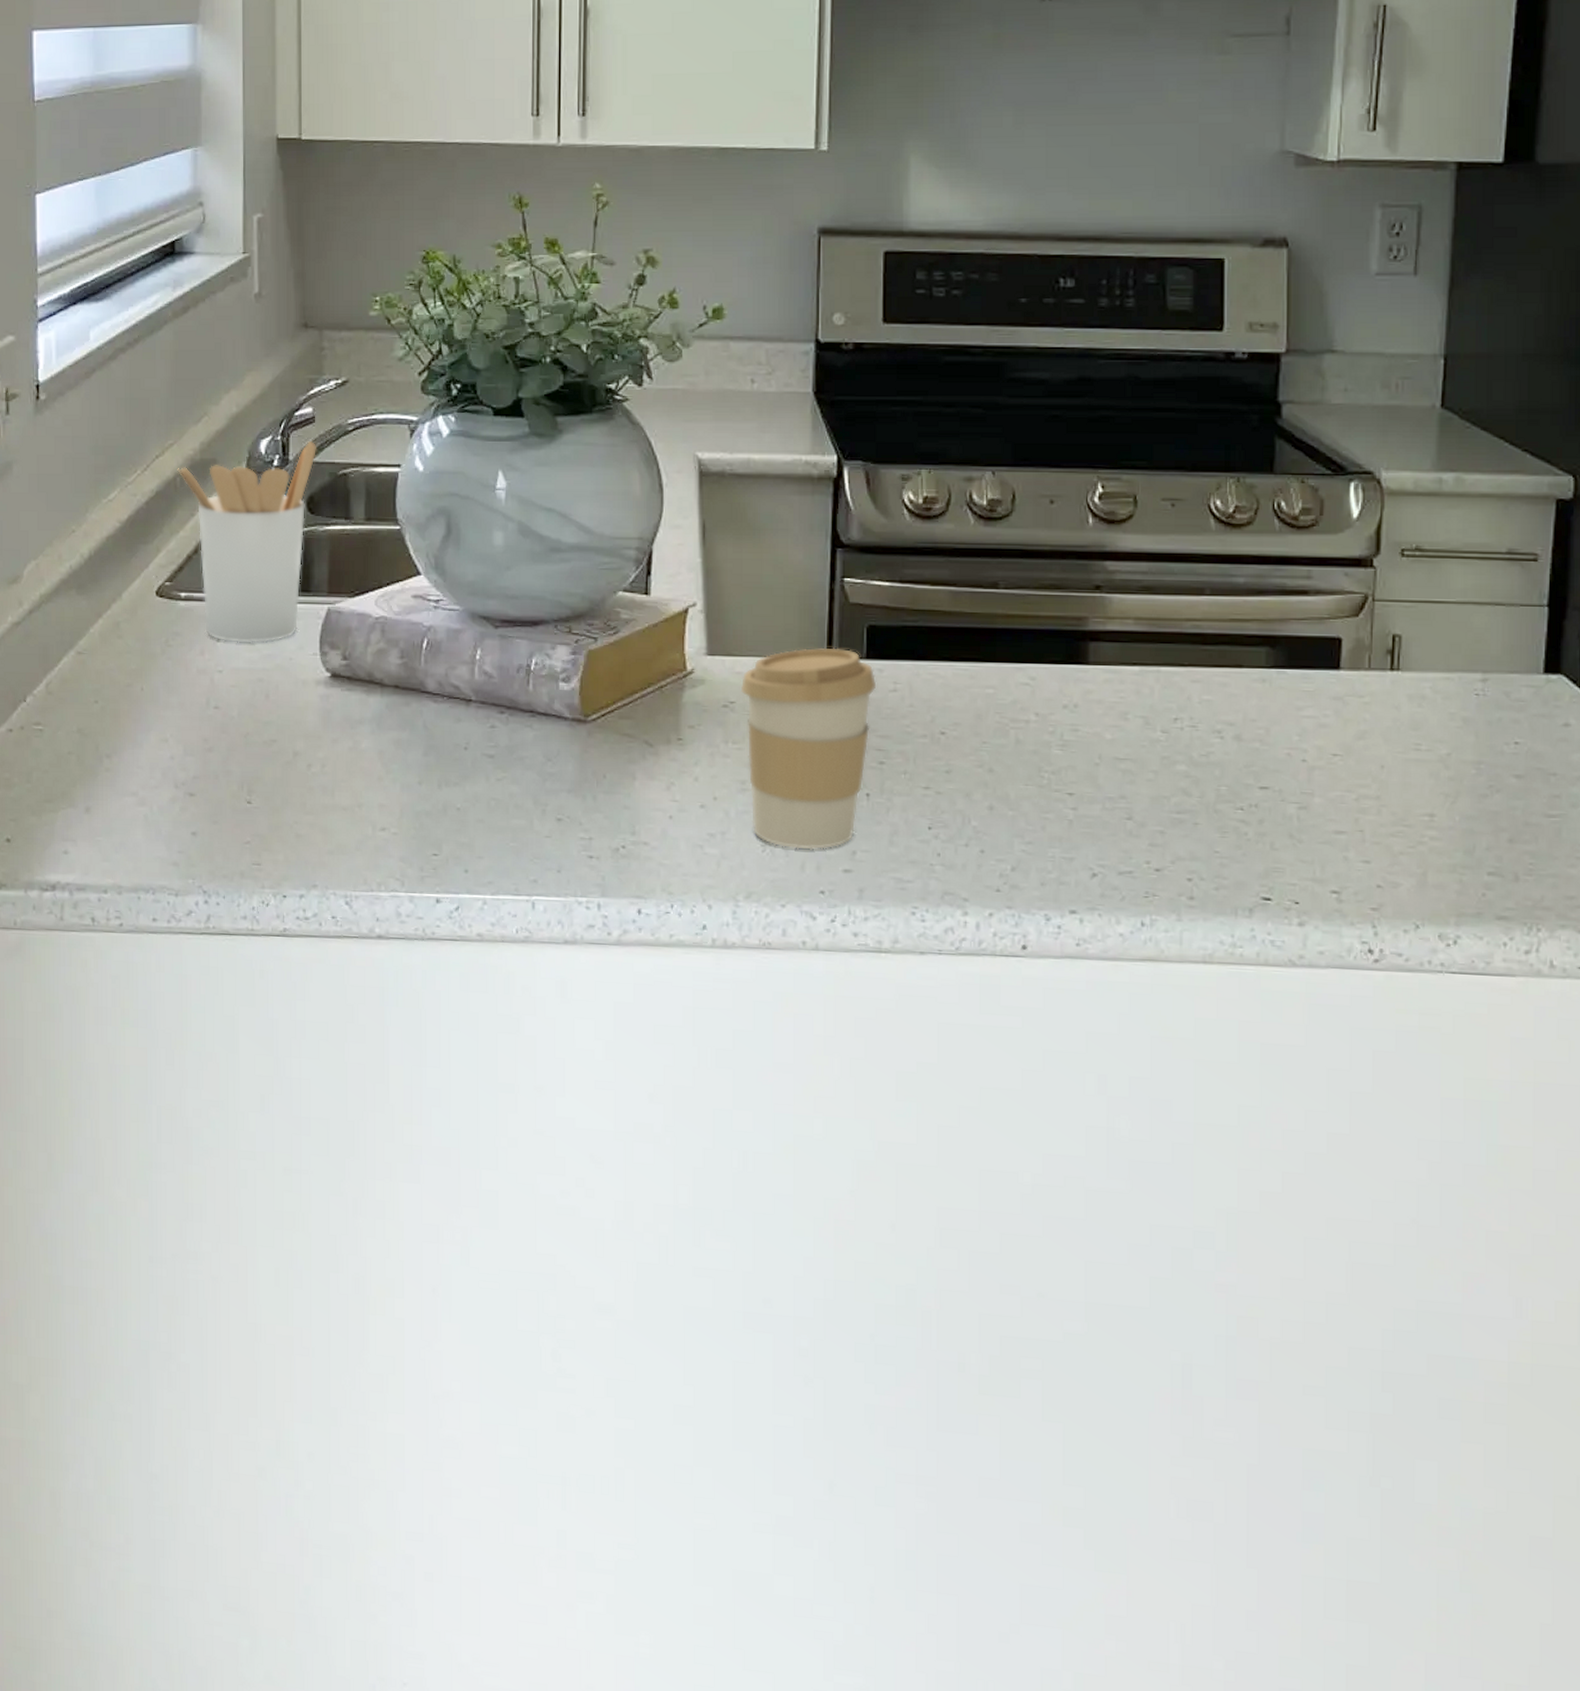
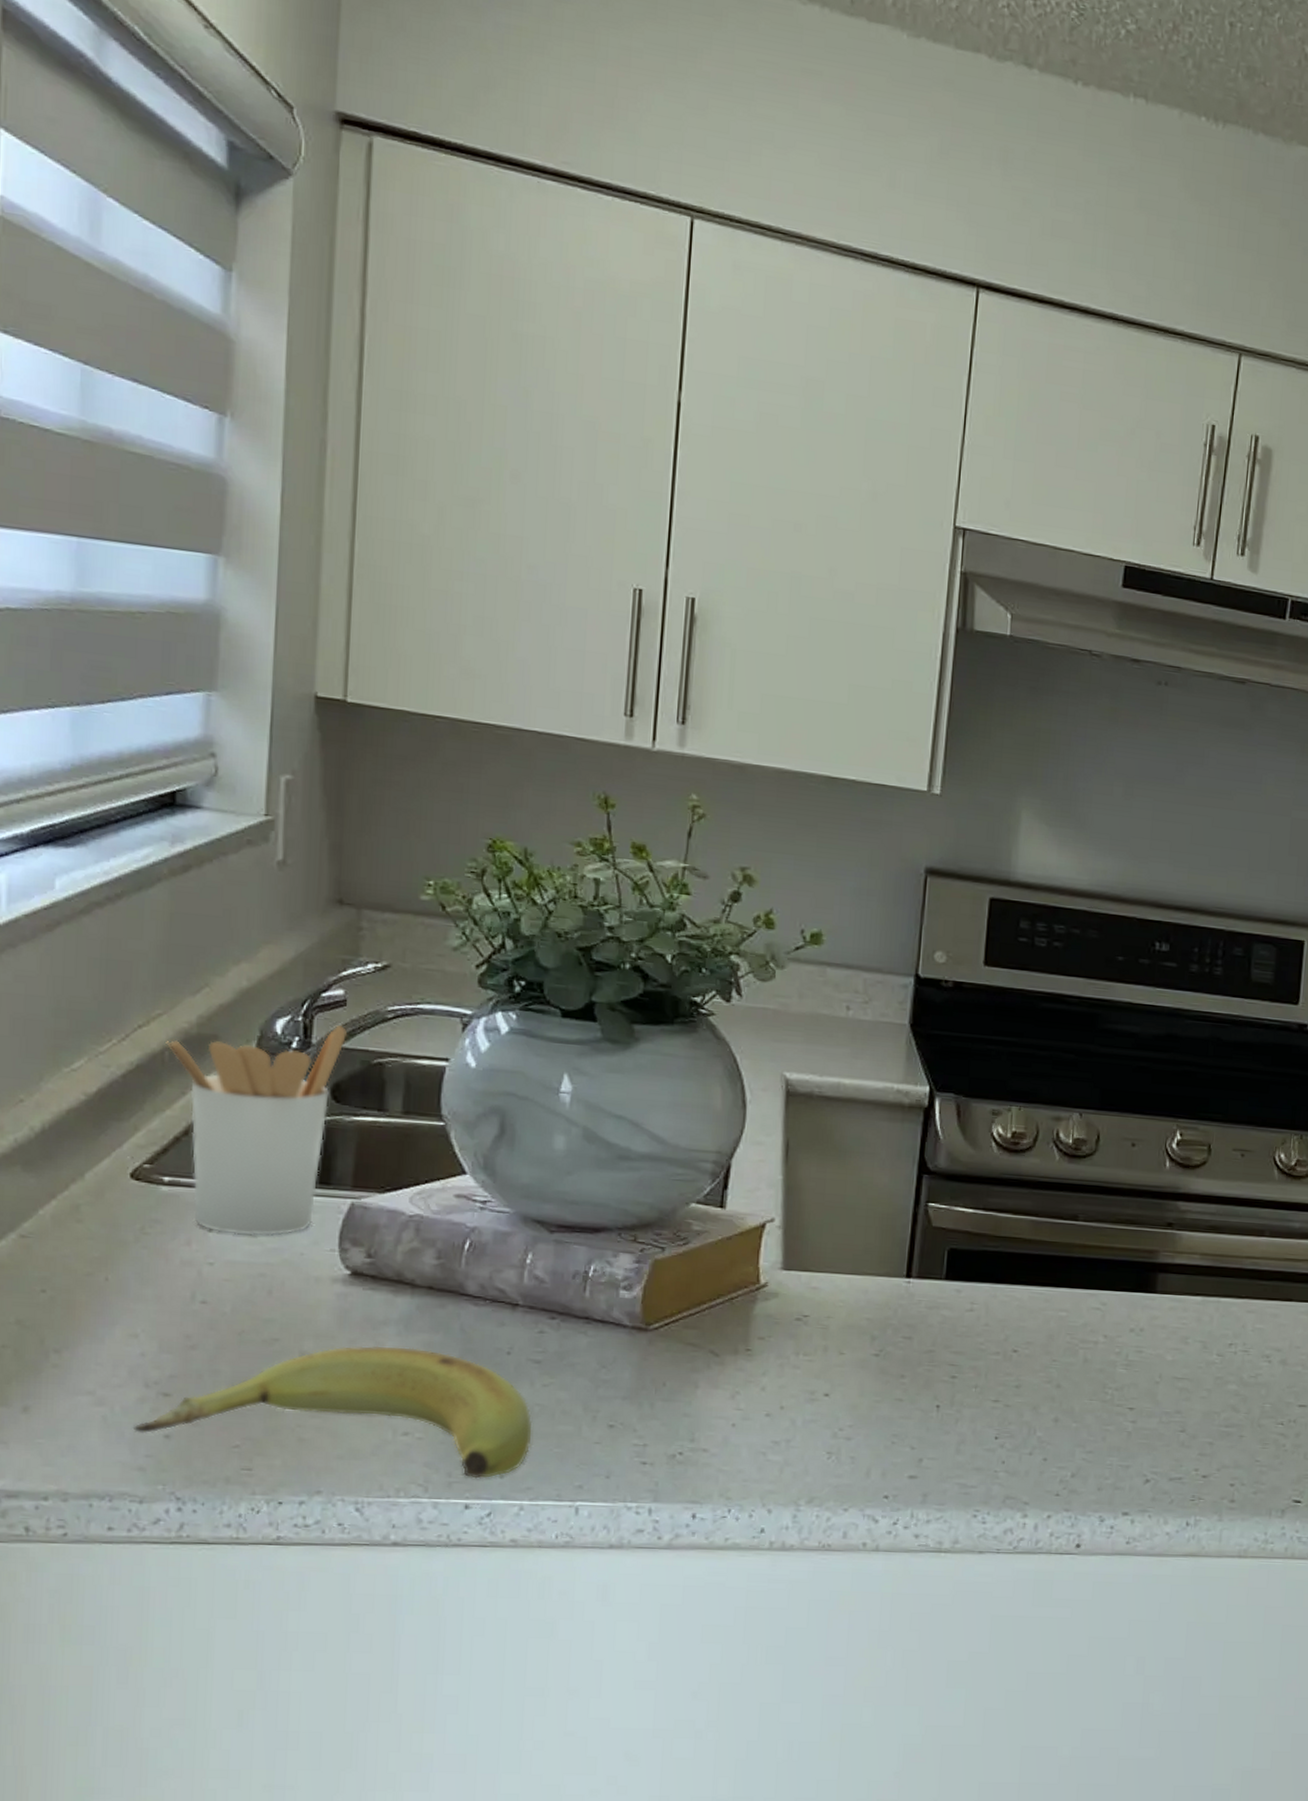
banana: none [167,744,490,873] -> present [132,1346,533,1479]
coffee cup: present [740,647,877,850] -> none [815,1267,954,1457]

